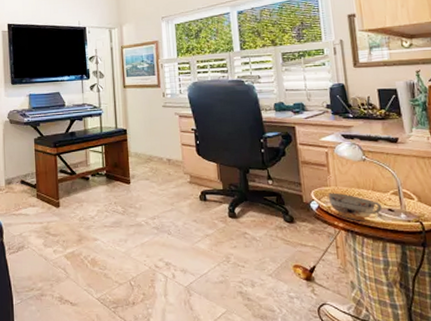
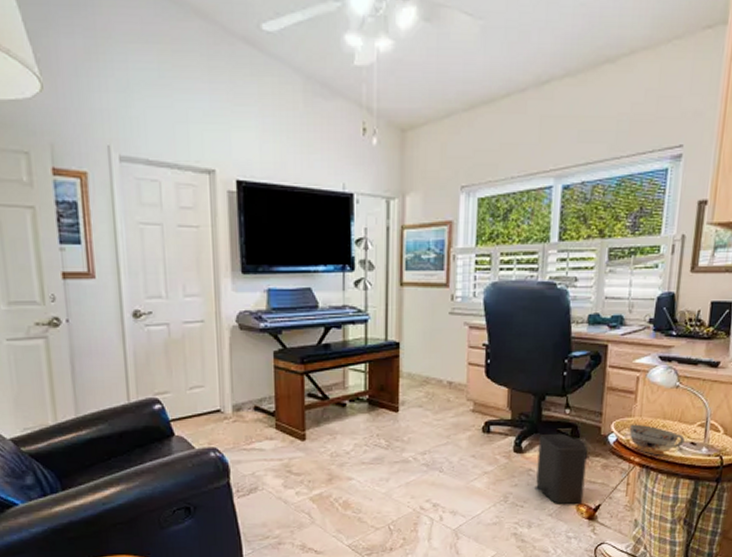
pedal bin: none [249,202,298,265] -> present [533,434,588,504]

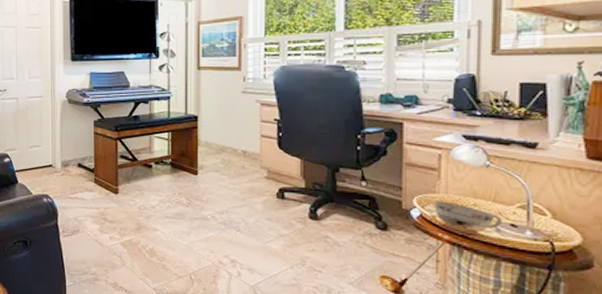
pedal bin: present [533,434,588,504] -> none [331,204,388,275]

